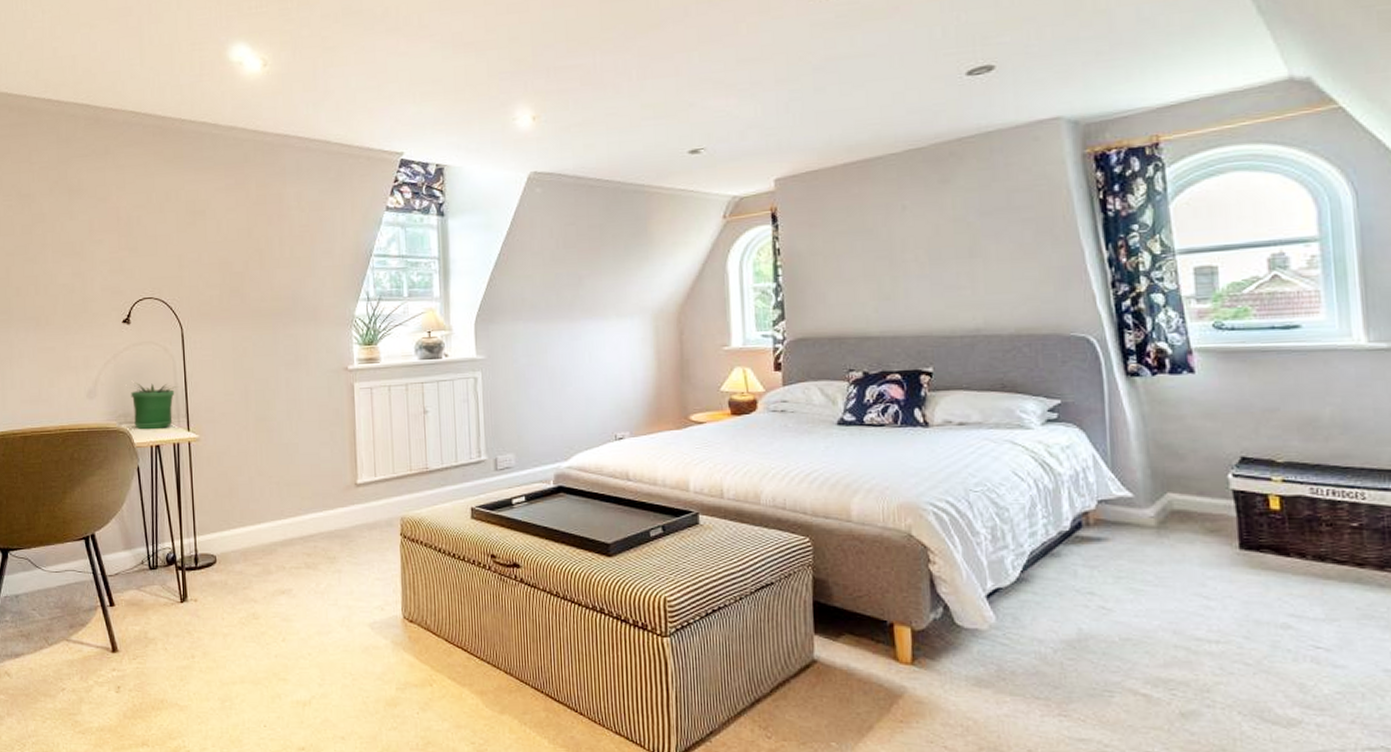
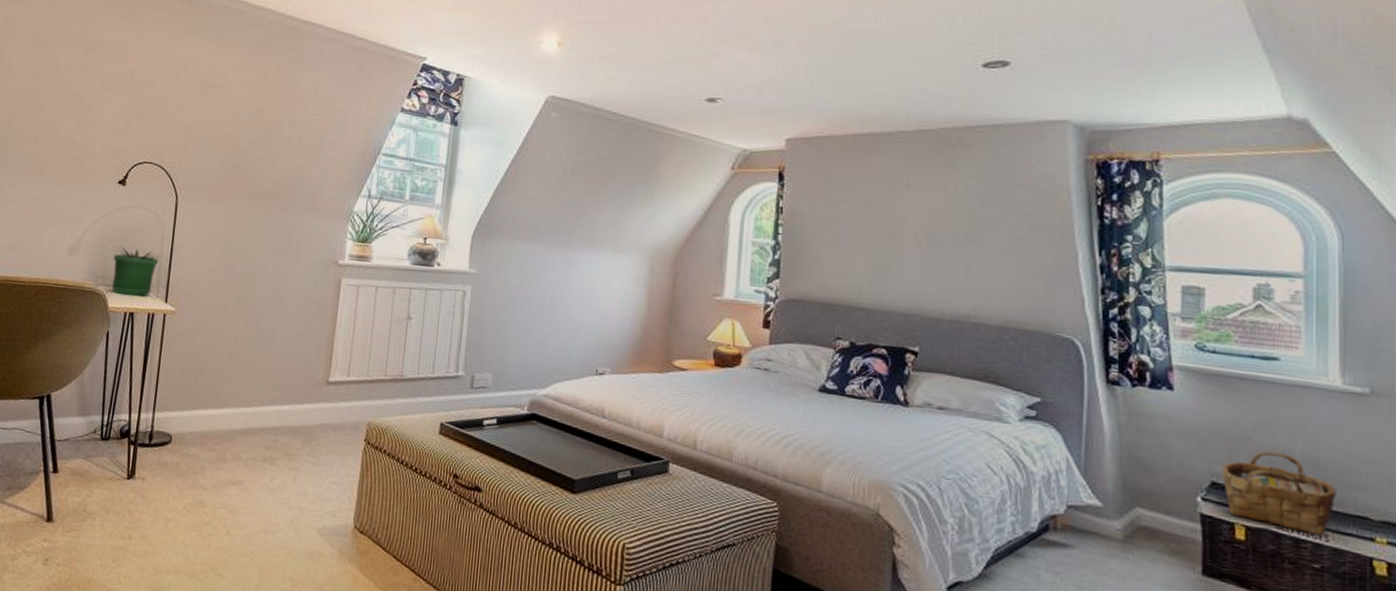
woven basket: none [1250,418,1370,494] -> present [1222,451,1337,535]

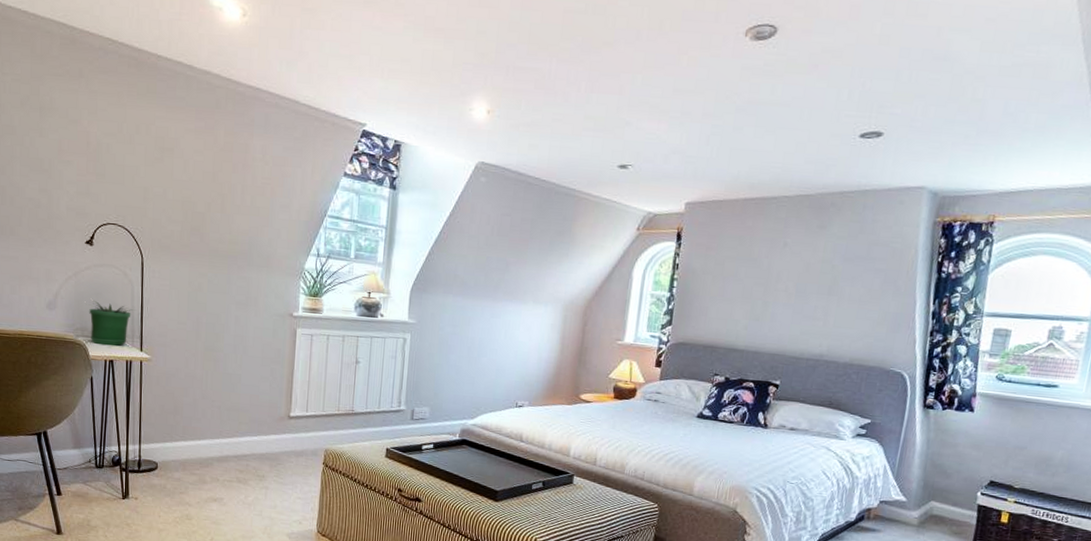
woven basket: present [1222,451,1337,535] -> none [998,457,1081,518]

